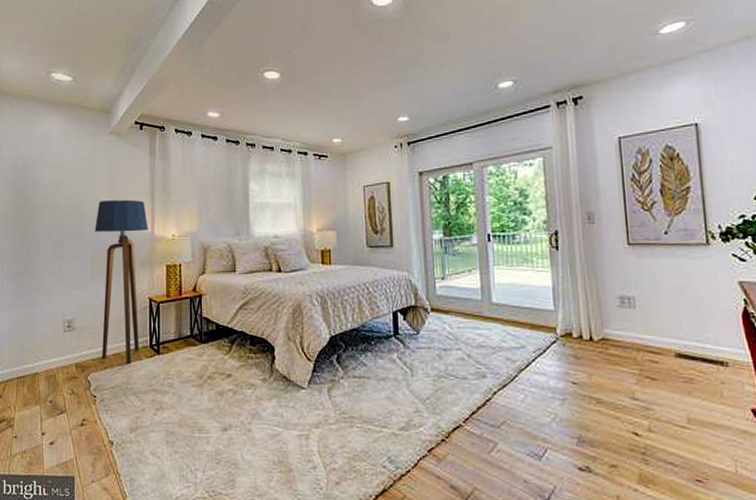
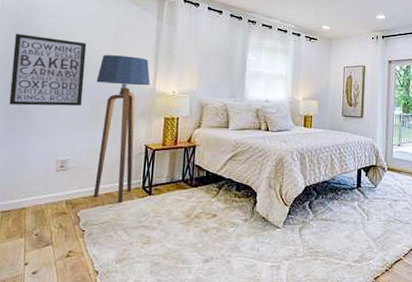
wall art: none [15,187,83,264] -> present [9,33,87,107]

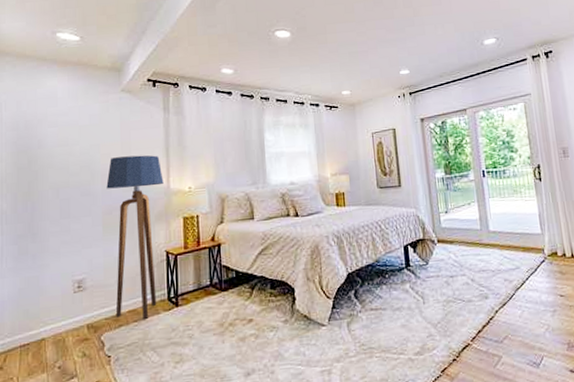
wall art: present [9,33,87,107] -> none [17,147,94,227]

